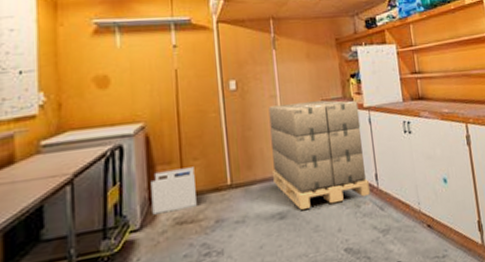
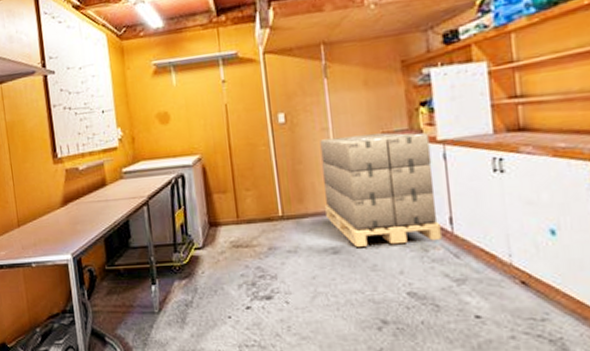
architectural model: present [150,167,197,215] -> none [209,197,251,237]

